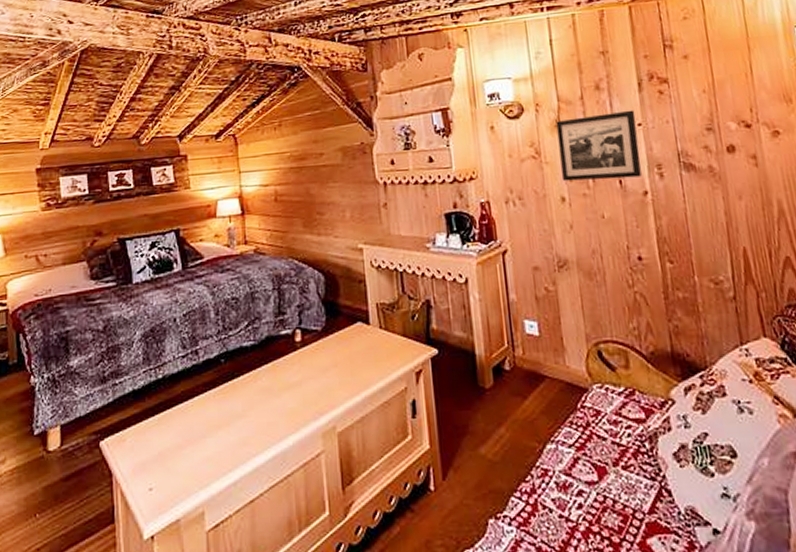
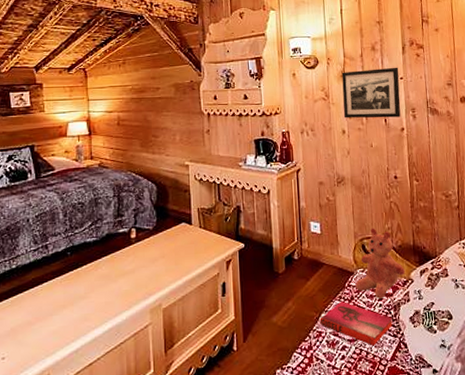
hardback book: none [544,428,649,492] -> present [319,301,393,346]
teddy bear: none [591,328,662,426] -> present [355,228,405,299]

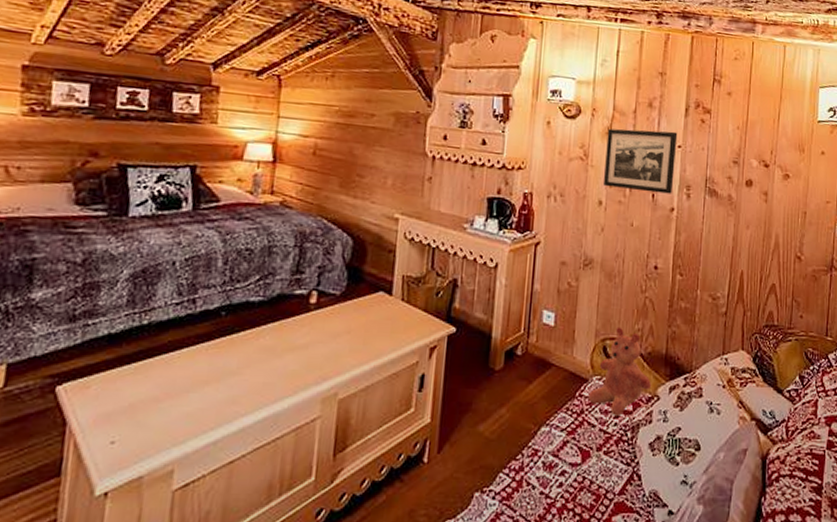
hardback book: present [319,301,393,346] -> none [537,414,629,474]

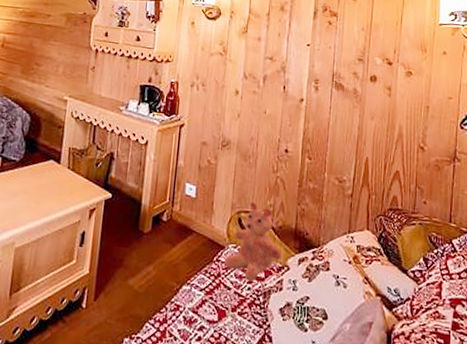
picture frame: present [603,128,678,194] -> none [239,28,307,87]

